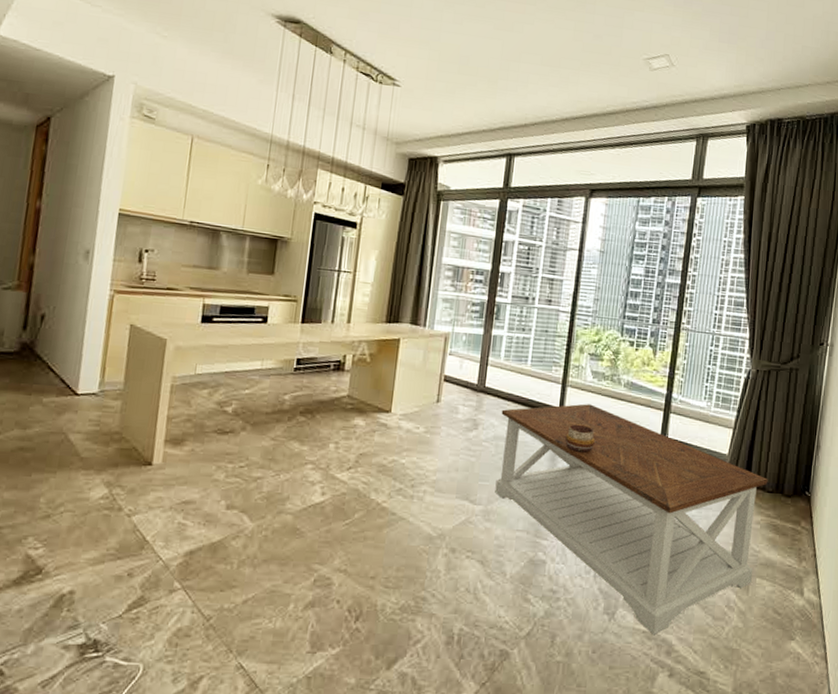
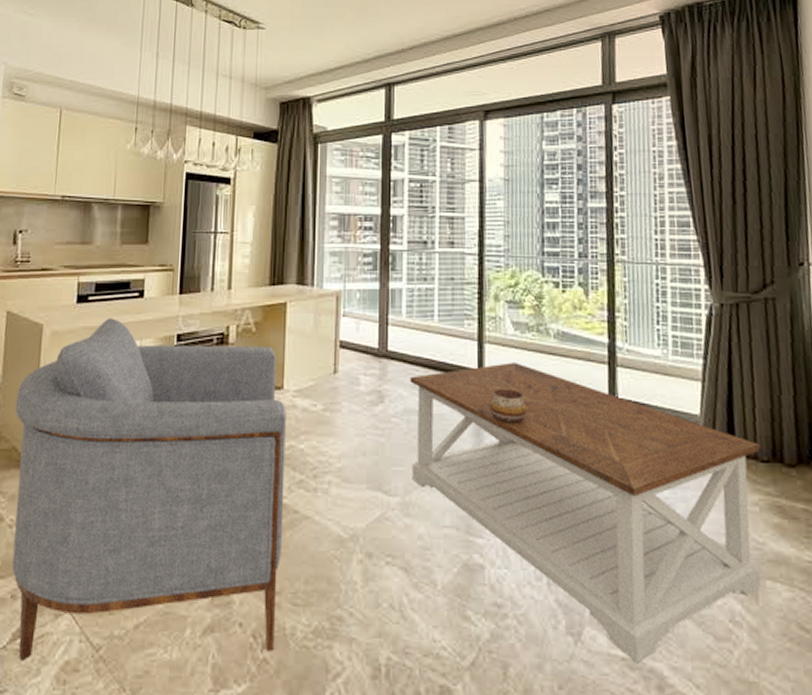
armchair: none [129,339,392,628] -> present [12,318,286,661]

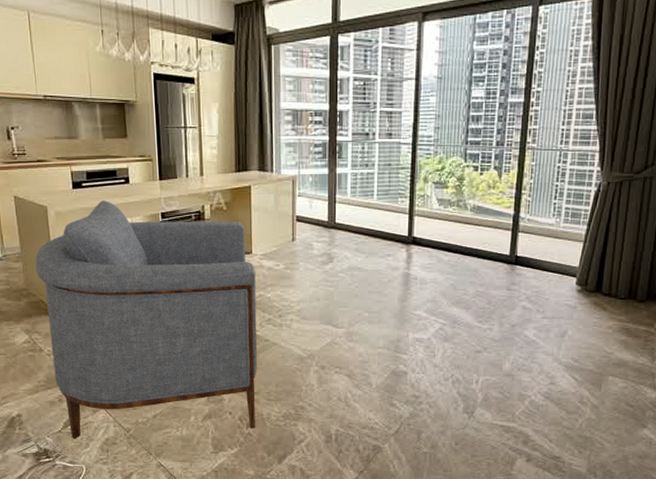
coffee table: present [410,362,761,662] -> none [353,230,620,428]
decorative bowl: present [490,388,527,423] -> none [416,250,445,275]

